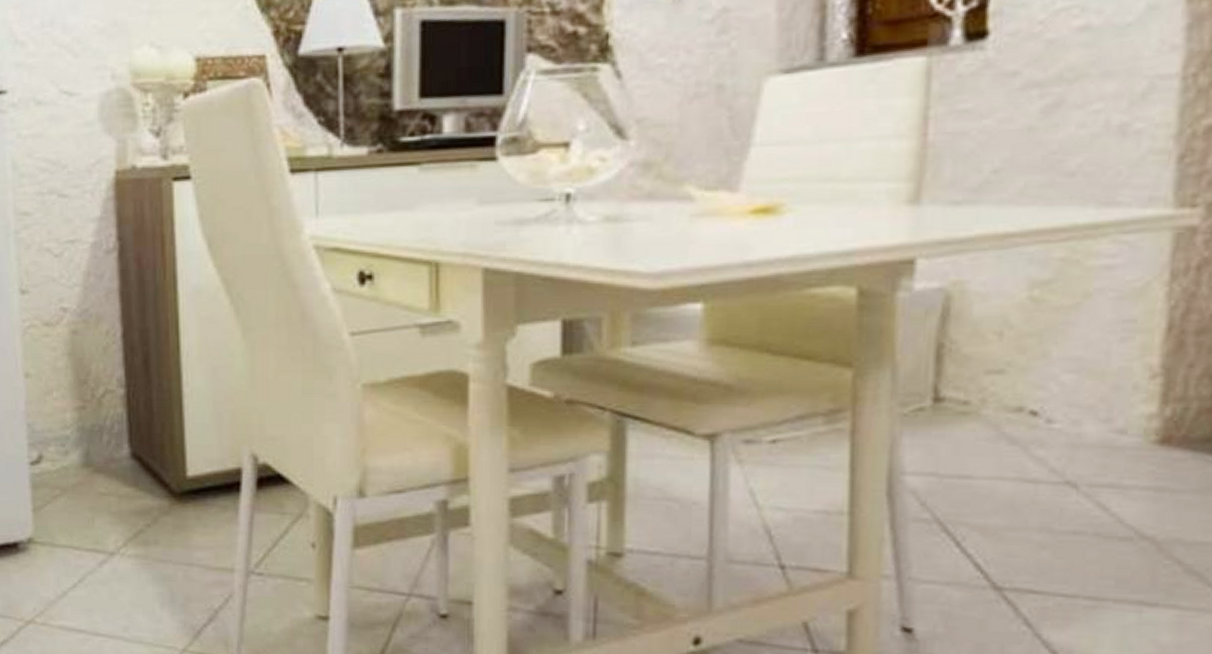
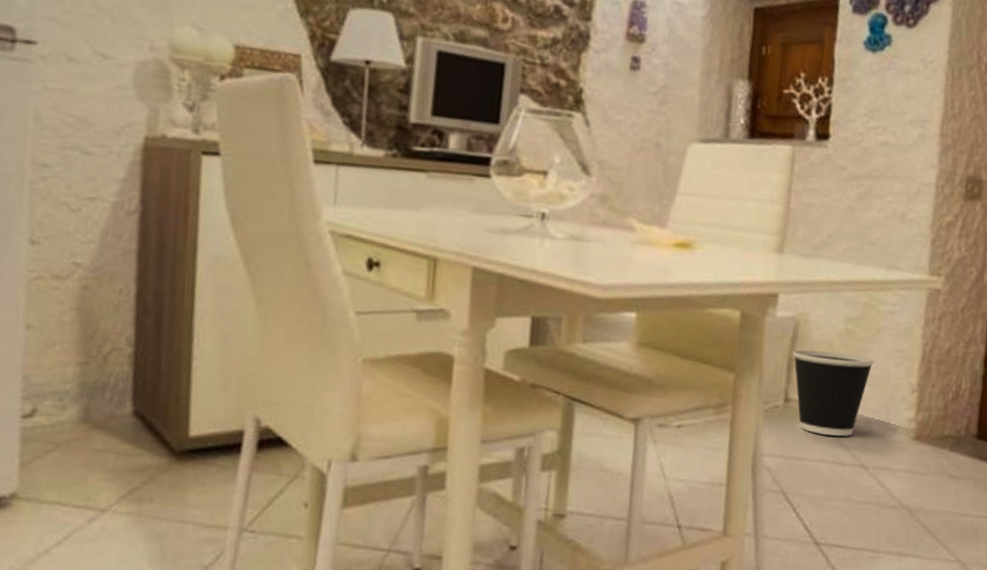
wastebasket: none [943,330,1083,443] -> present [793,349,875,436]

